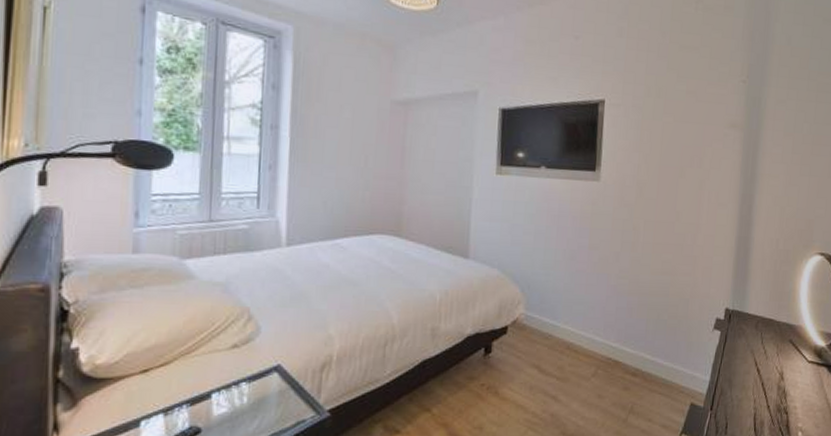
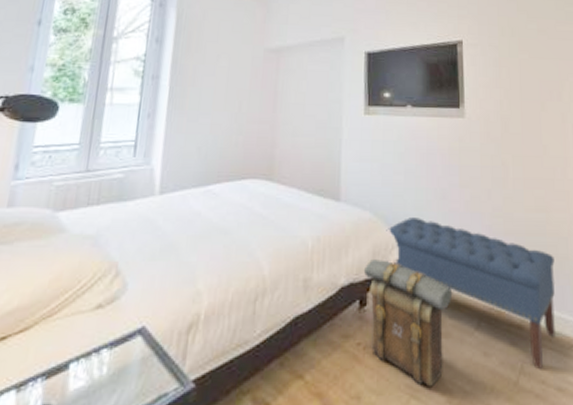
backpack: none [489,313,574,421] -> present [363,259,453,387]
bench: none [512,276,674,411] -> present [386,217,557,370]

